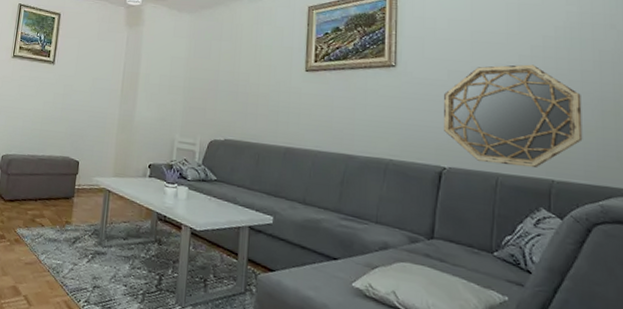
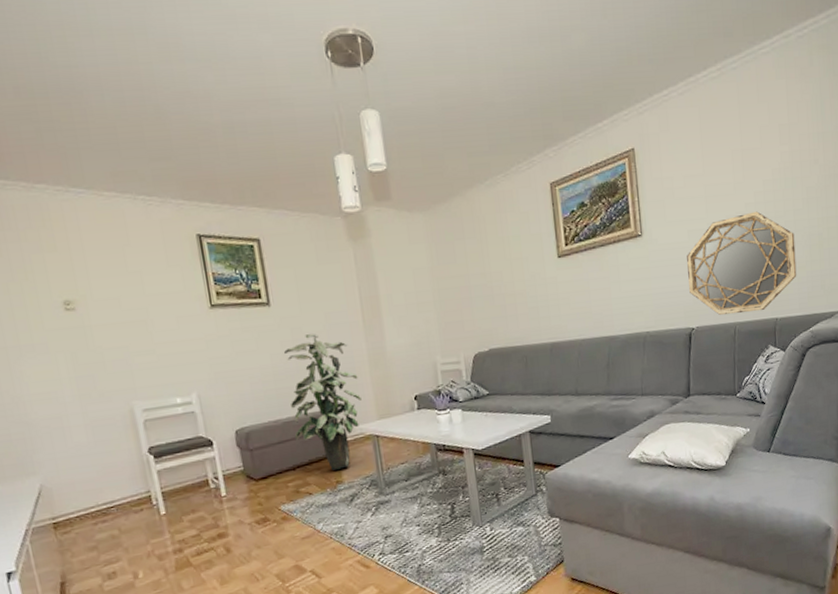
indoor plant: none [43,91,106,212] -> present [283,333,361,470]

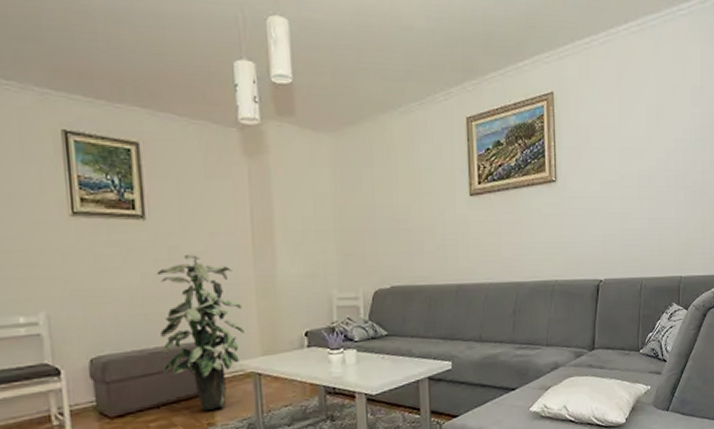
home mirror: present [687,211,797,315] -> none [599,168,702,269]

